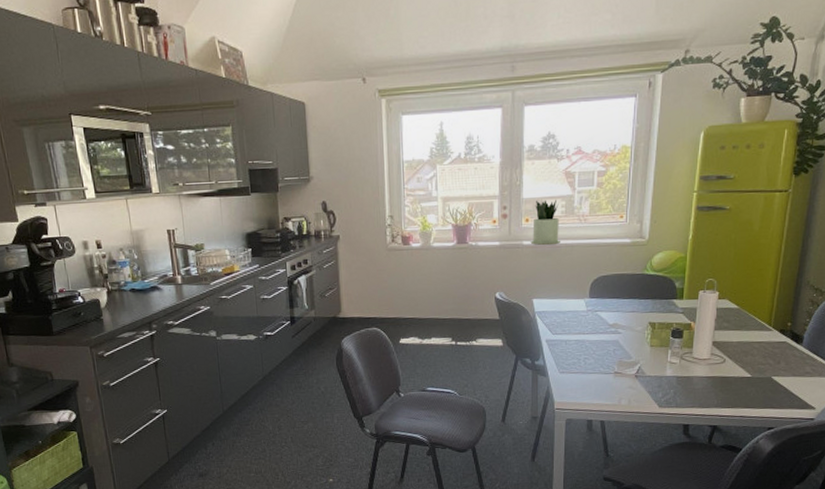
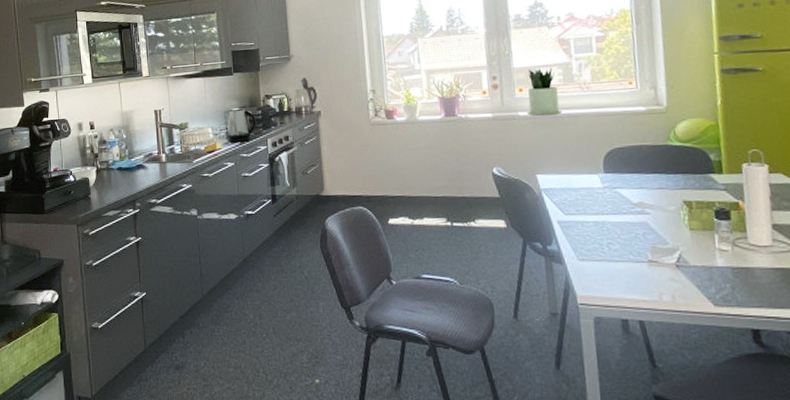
kettle: none [243,229,275,265] -> present [225,107,257,143]

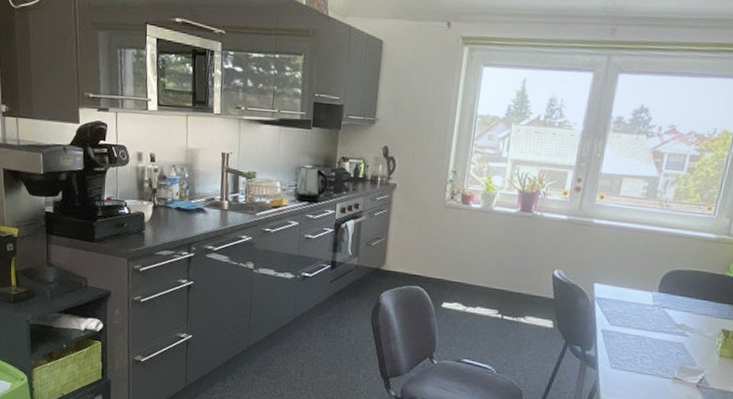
planter: present [527,67,563,117] -> none [601,177,641,229]

